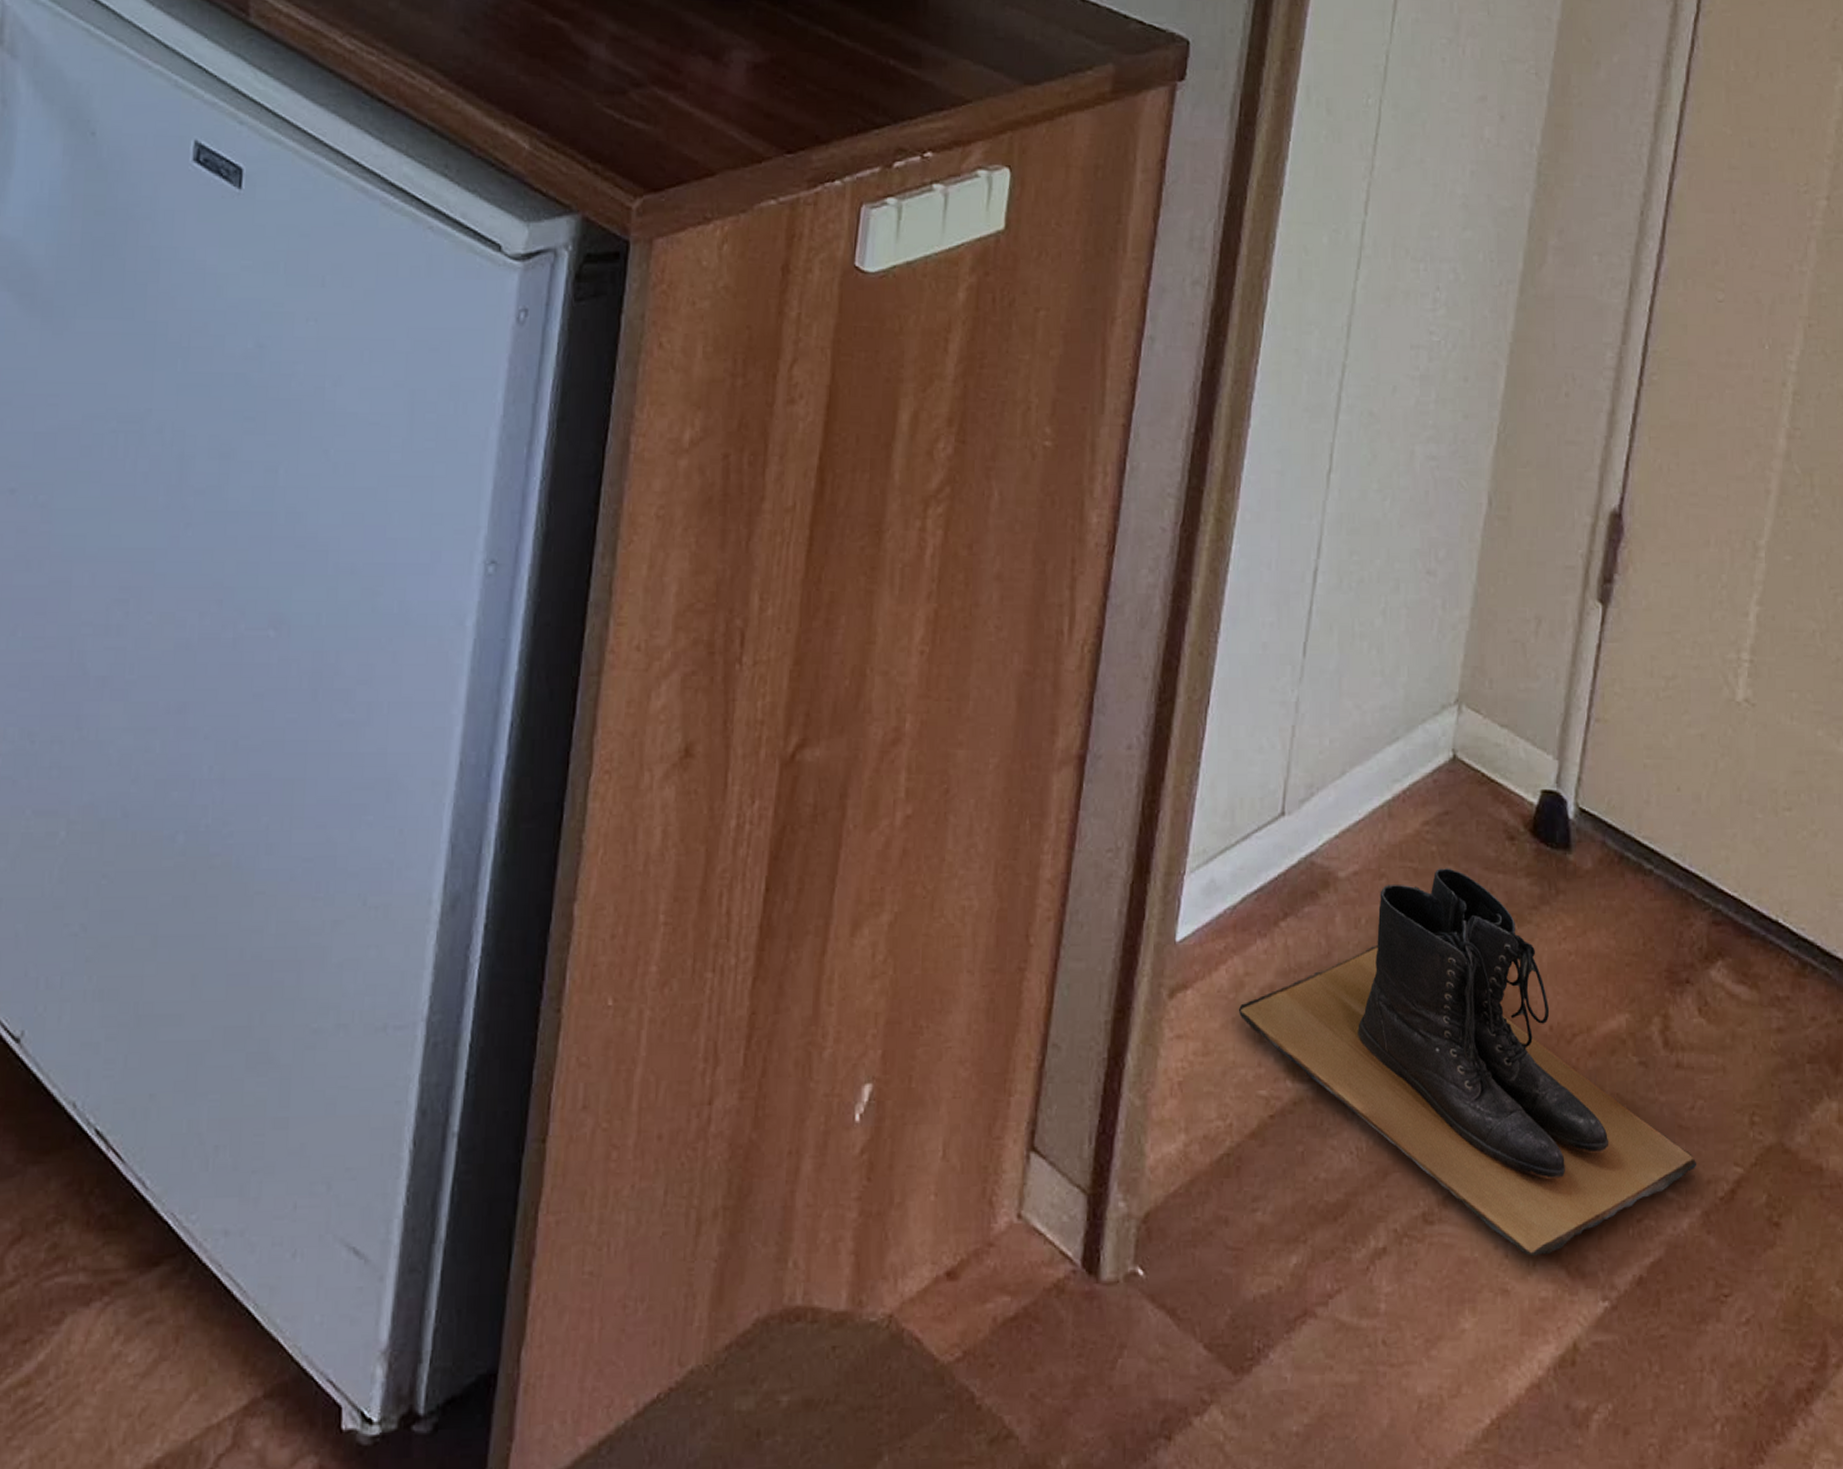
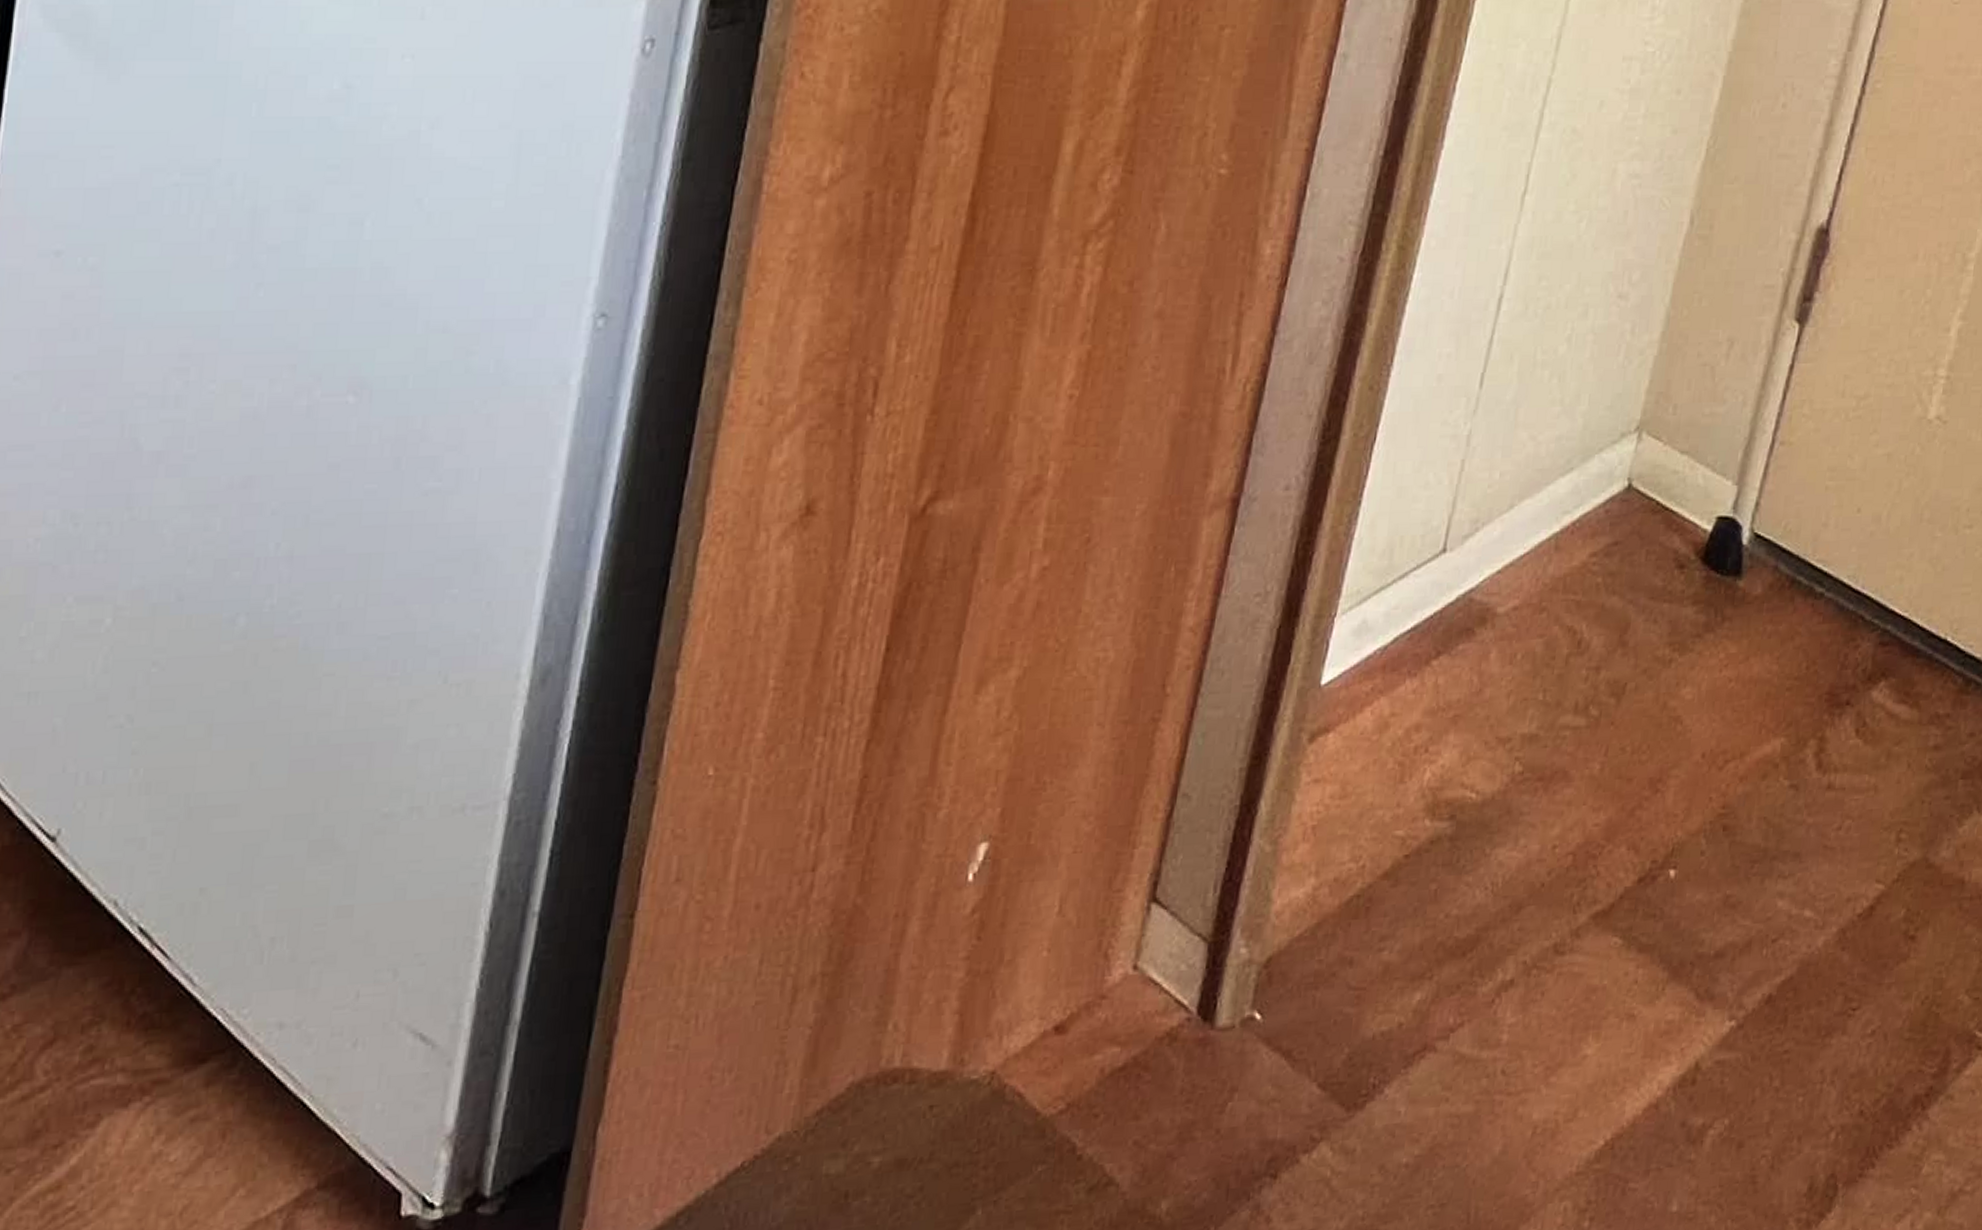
boots: present [1238,868,1697,1257] -> none [1380,599,1839,982]

